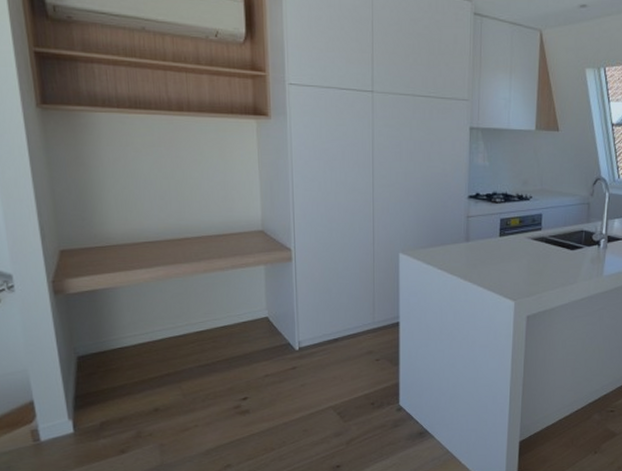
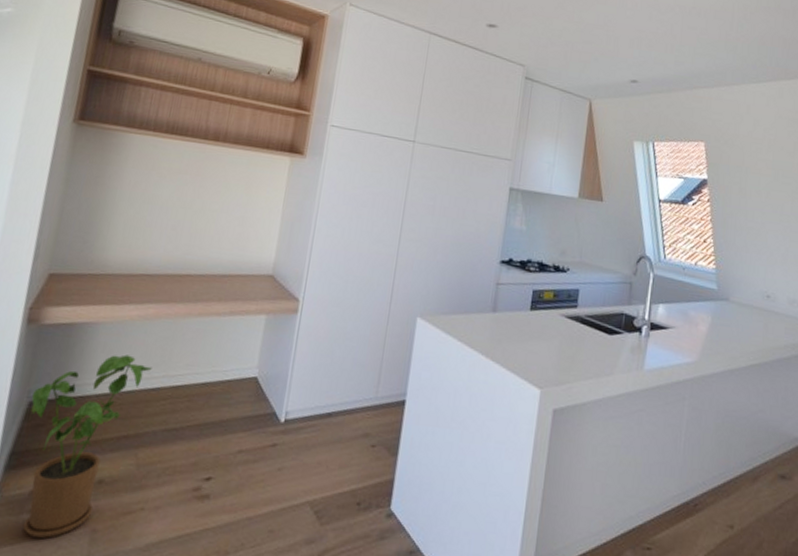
house plant: none [78,311,175,454] -> present [23,354,152,538]

